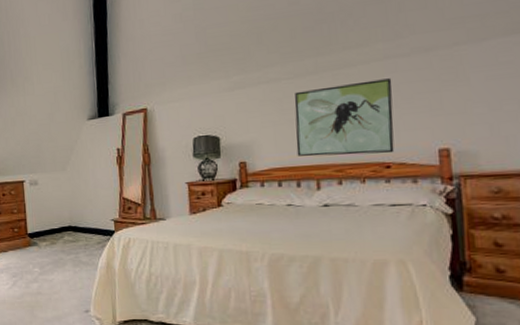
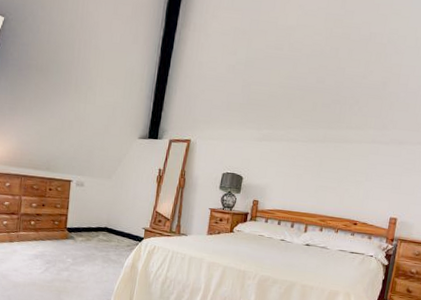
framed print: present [294,78,395,157] -> none [296,153,373,215]

